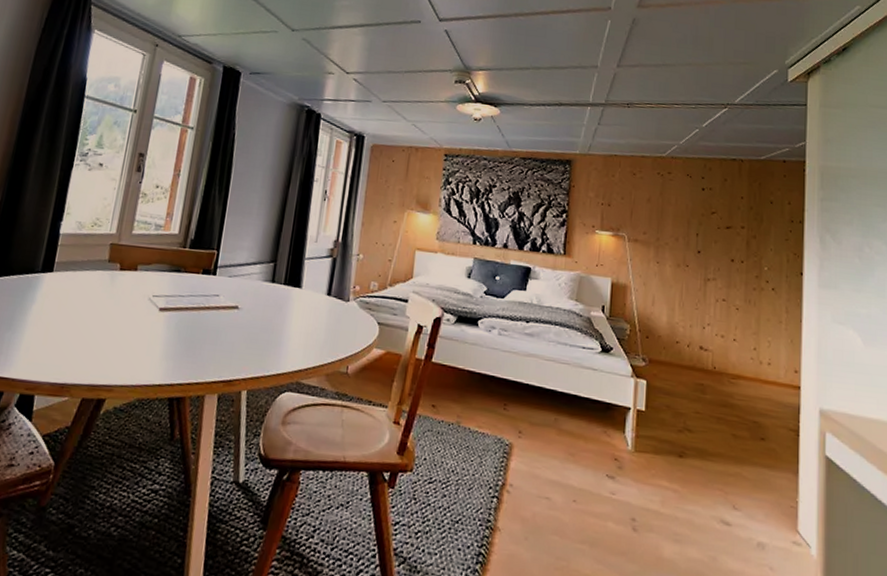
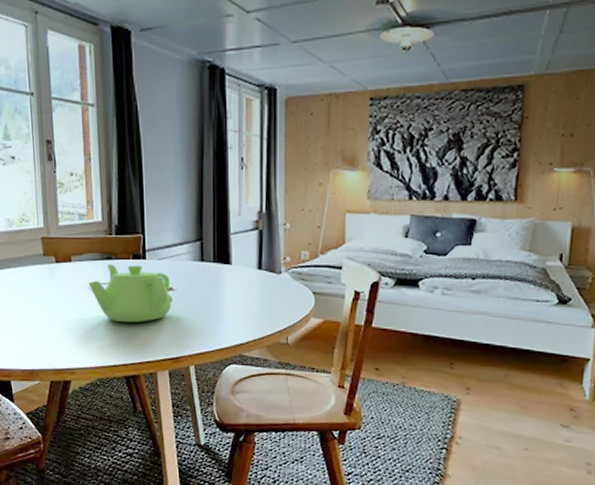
teapot: none [150,276,237,340] -> present [88,263,172,322]

